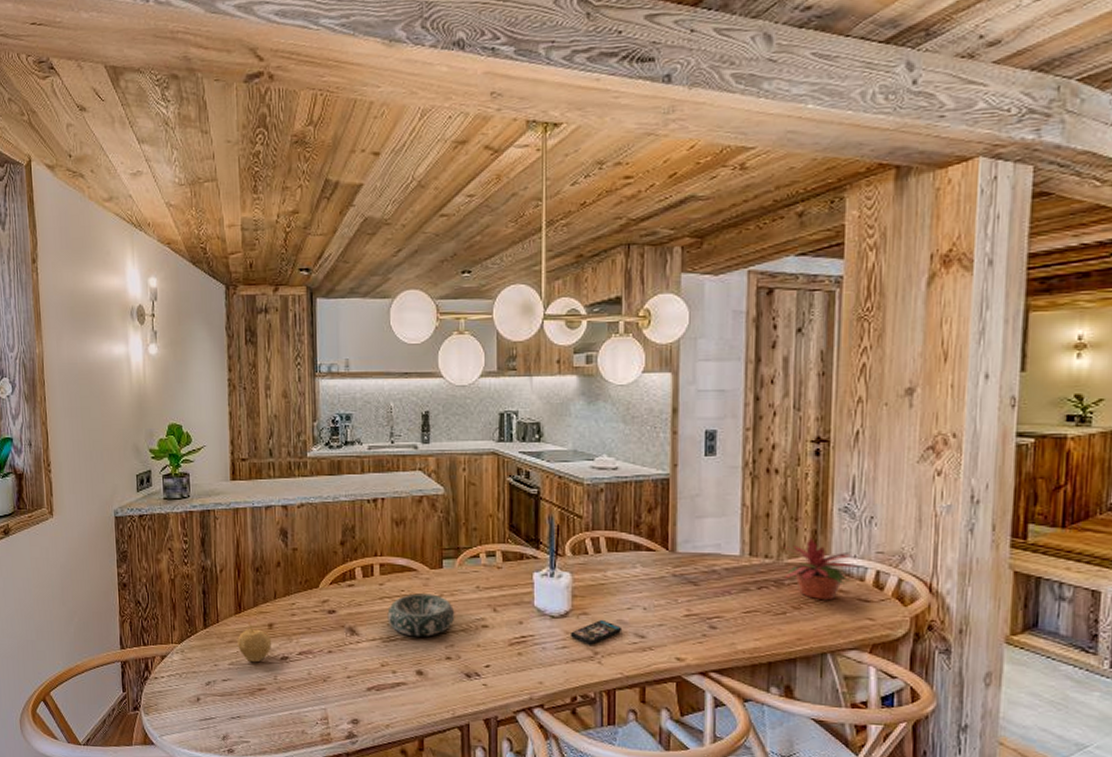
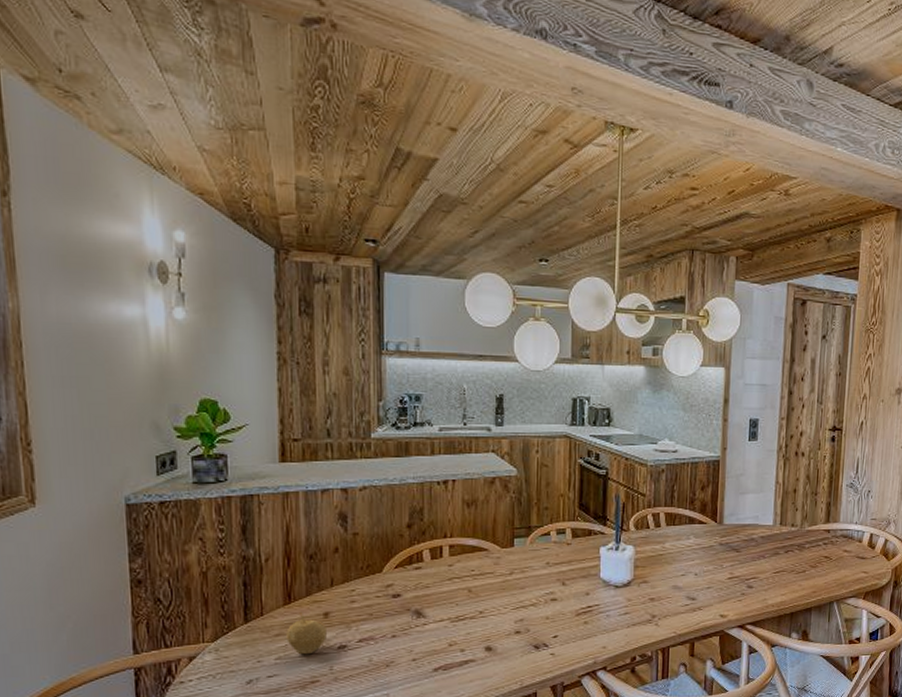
decorative bowl: present [387,593,455,637] -> none [456,572,525,615]
smartphone: present [570,619,623,645] -> none [631,586,677,610]
potted plant: present [783,538,857,601] -> none [805,509,858,560]

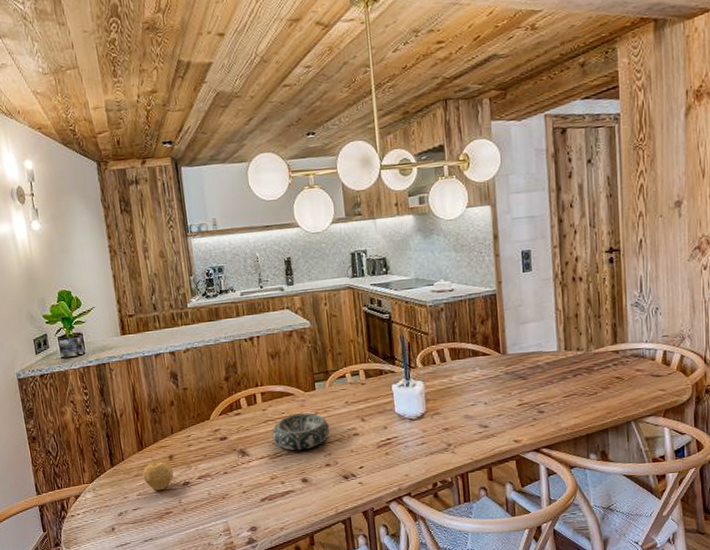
decorative bowl: none [456,572,525,615] -> present [272,413,330,451]

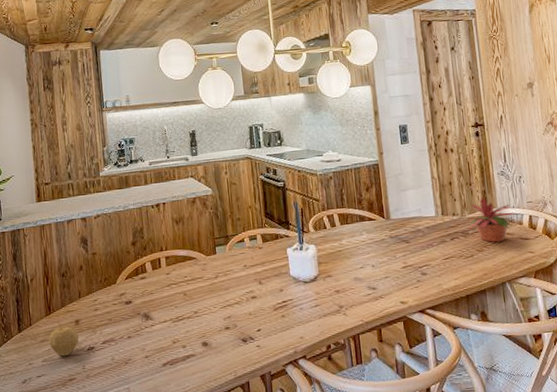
decorative bowl: present [272,413,330,451] -> none [174,276,230,315]
potted plant: none [591,330,649,380] -> present [464,197,516,243]

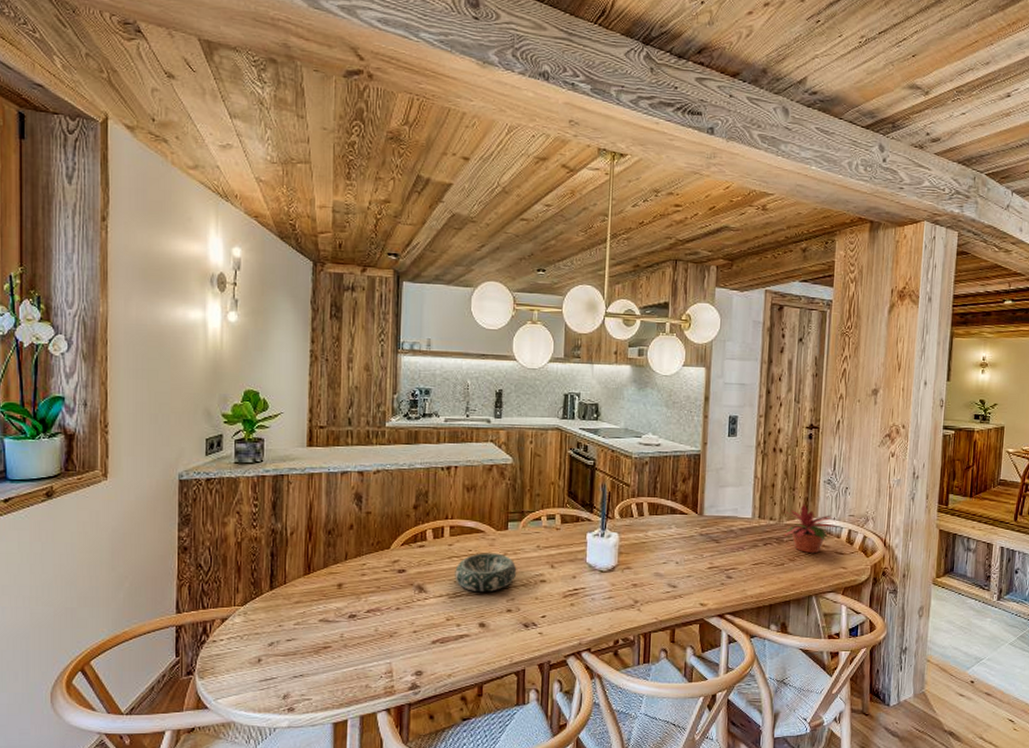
fruit: present [49,320,79,357] -> none [305,581,341,622]
decorative bowl: none [174,276,230,315] -> present [455,553,517,593]

